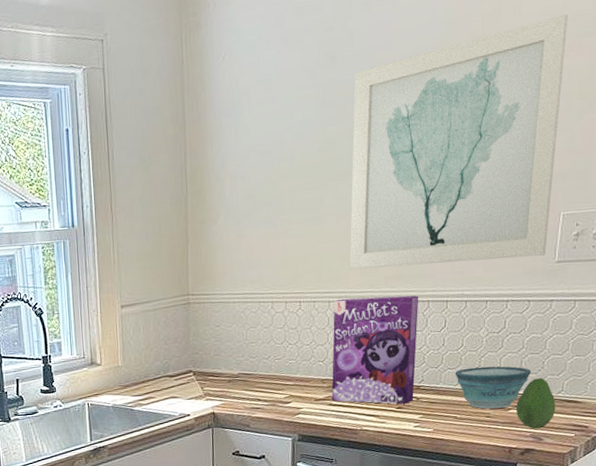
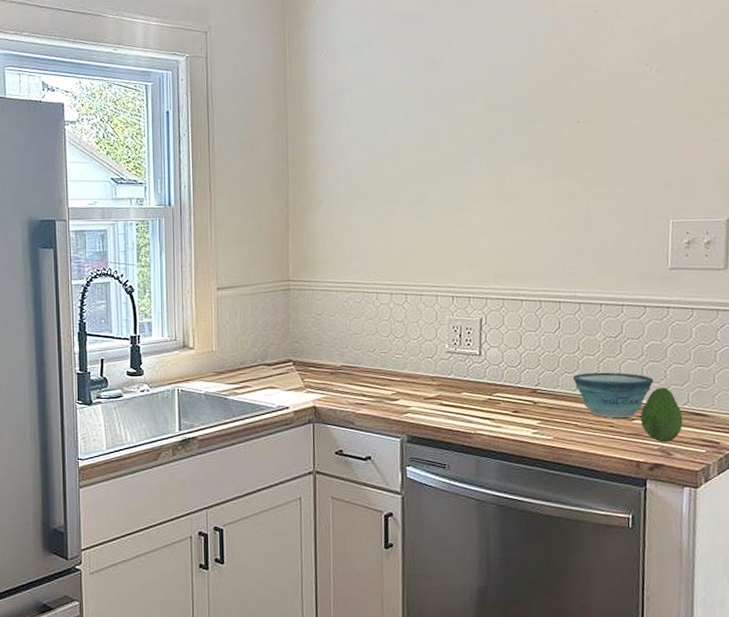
cereal box: present [331,295,419,404] -> none [441,293,531,408]
wall art: present [349,14,568,270] -> none [455,37,660,265]

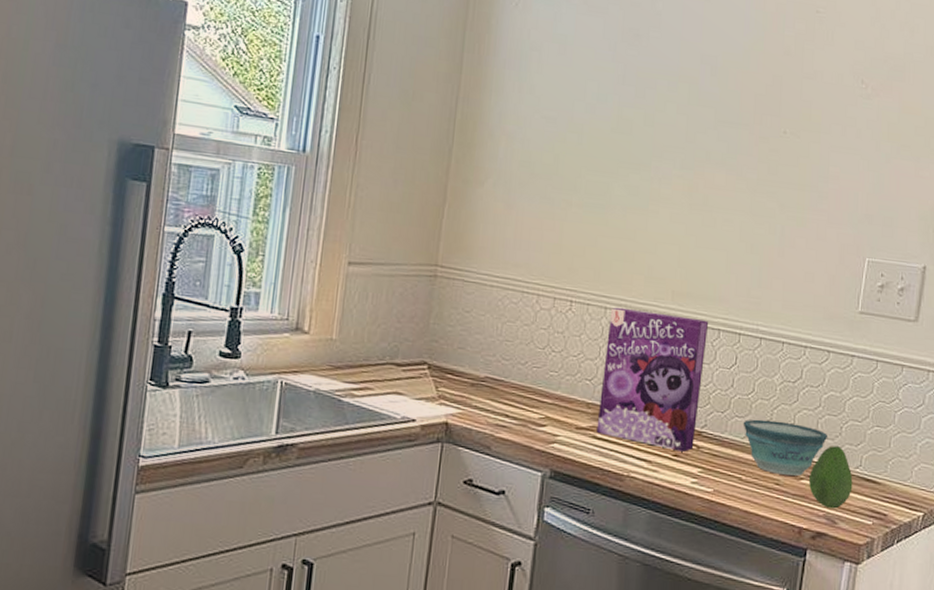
cereal box: none [441,293,531,408] -> present [596,307,709,452]

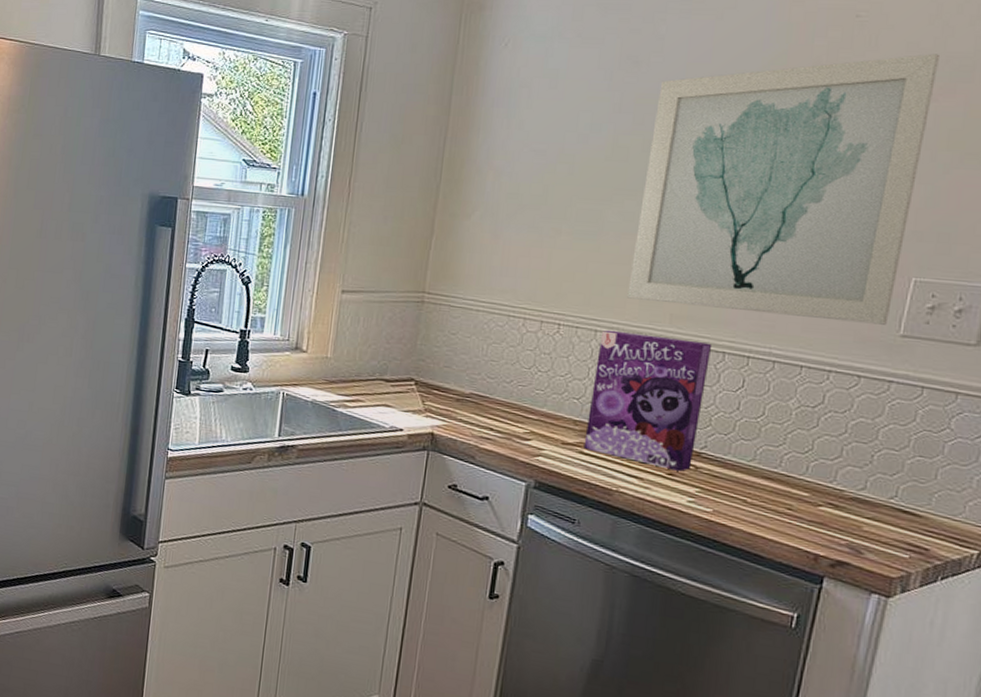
wall art: none [633,52,879,302] -> present [627,54,939,325]
bowl: present [743,419,828,476] -> none [749,442,856,503]
fruit: present [809,446,853,509] -> none [829,474,886,539]

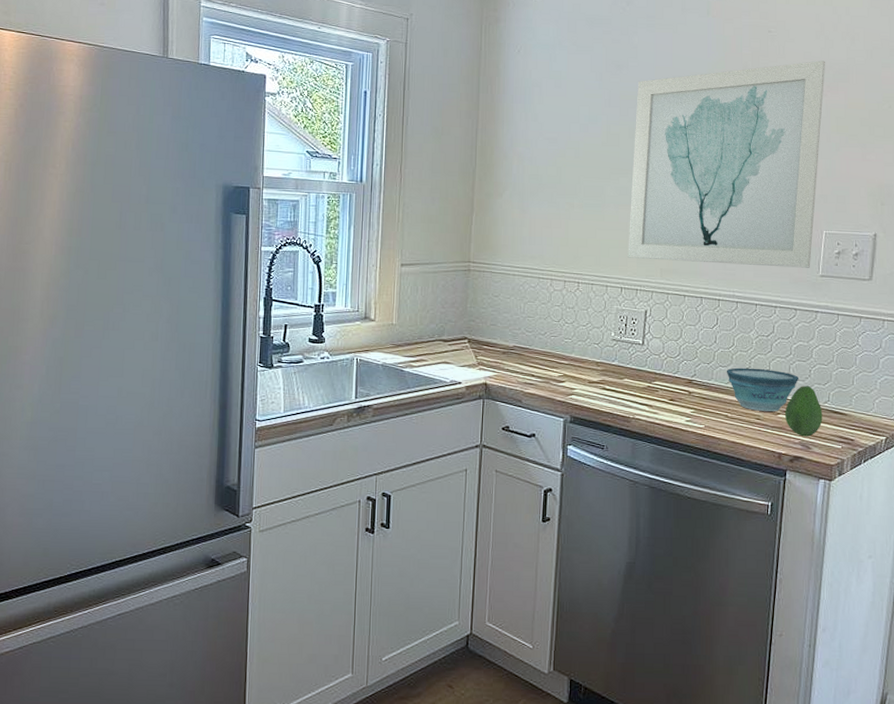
cereal box: present [583,330,713,471] -> none [605,285,693,397]
bowl: none [749,442,856,503] -> present [726,367,799,412]
fruit: none [829,474,886,539] -> present [785,386,823,437]

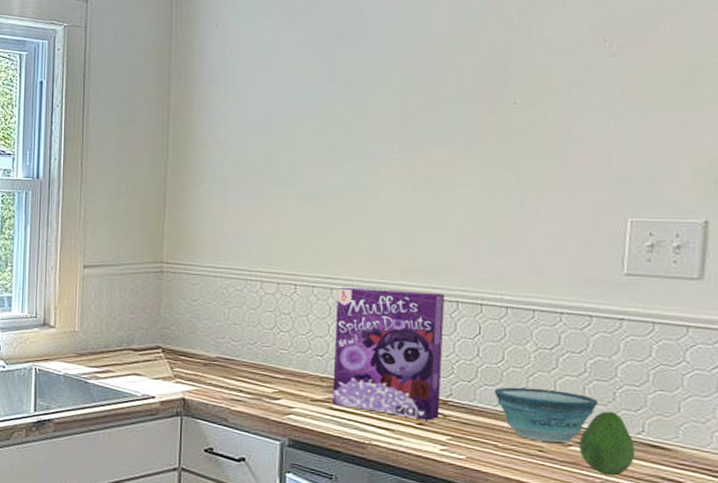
cereal box: none [605,285,693,397] -> present [332,287,445,420]
wall art: present [628,60,825,268] -> none [357,9,624,265]

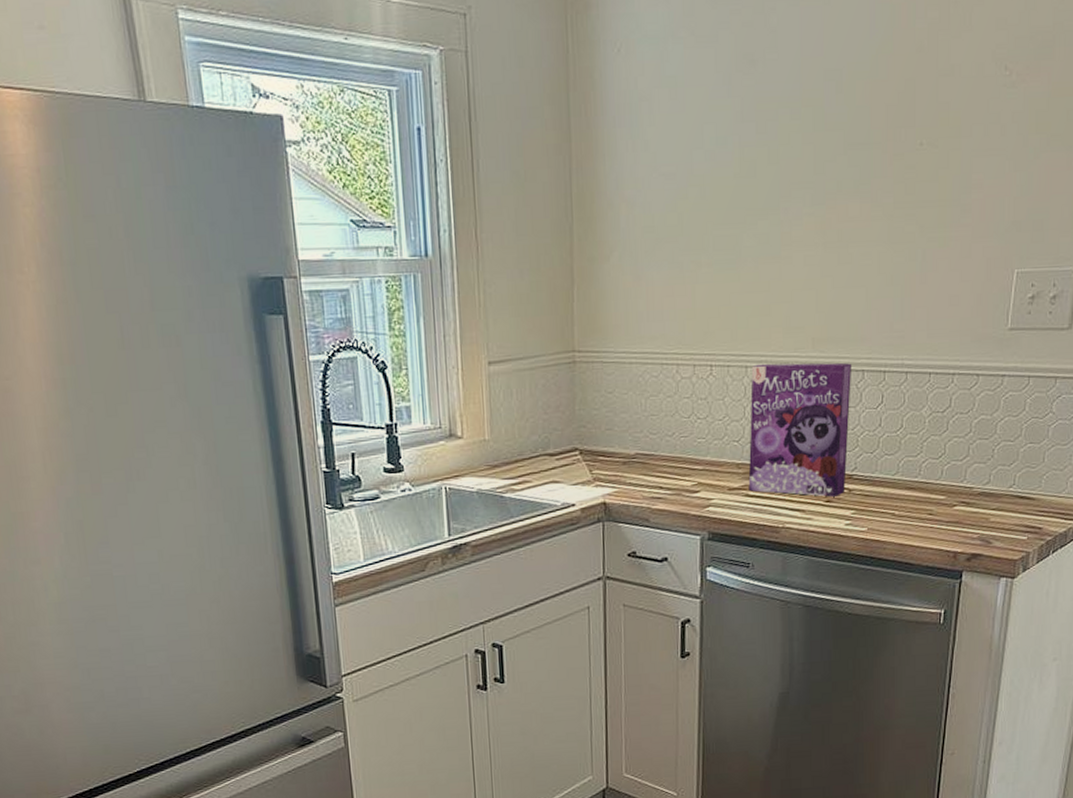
bowl: present [494,387,599,443] -> none [893,452,980,505]
fruit: present [579,411,635,476] -> none [963,469,1007,530]

